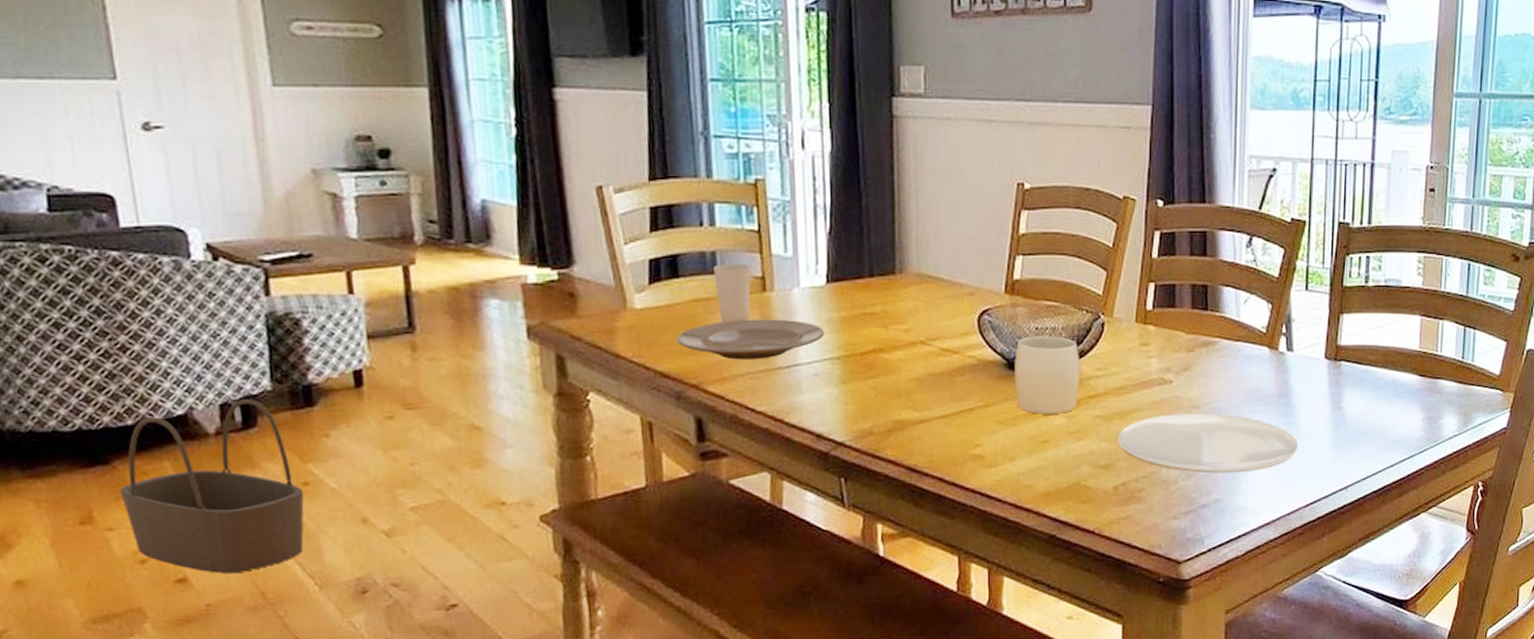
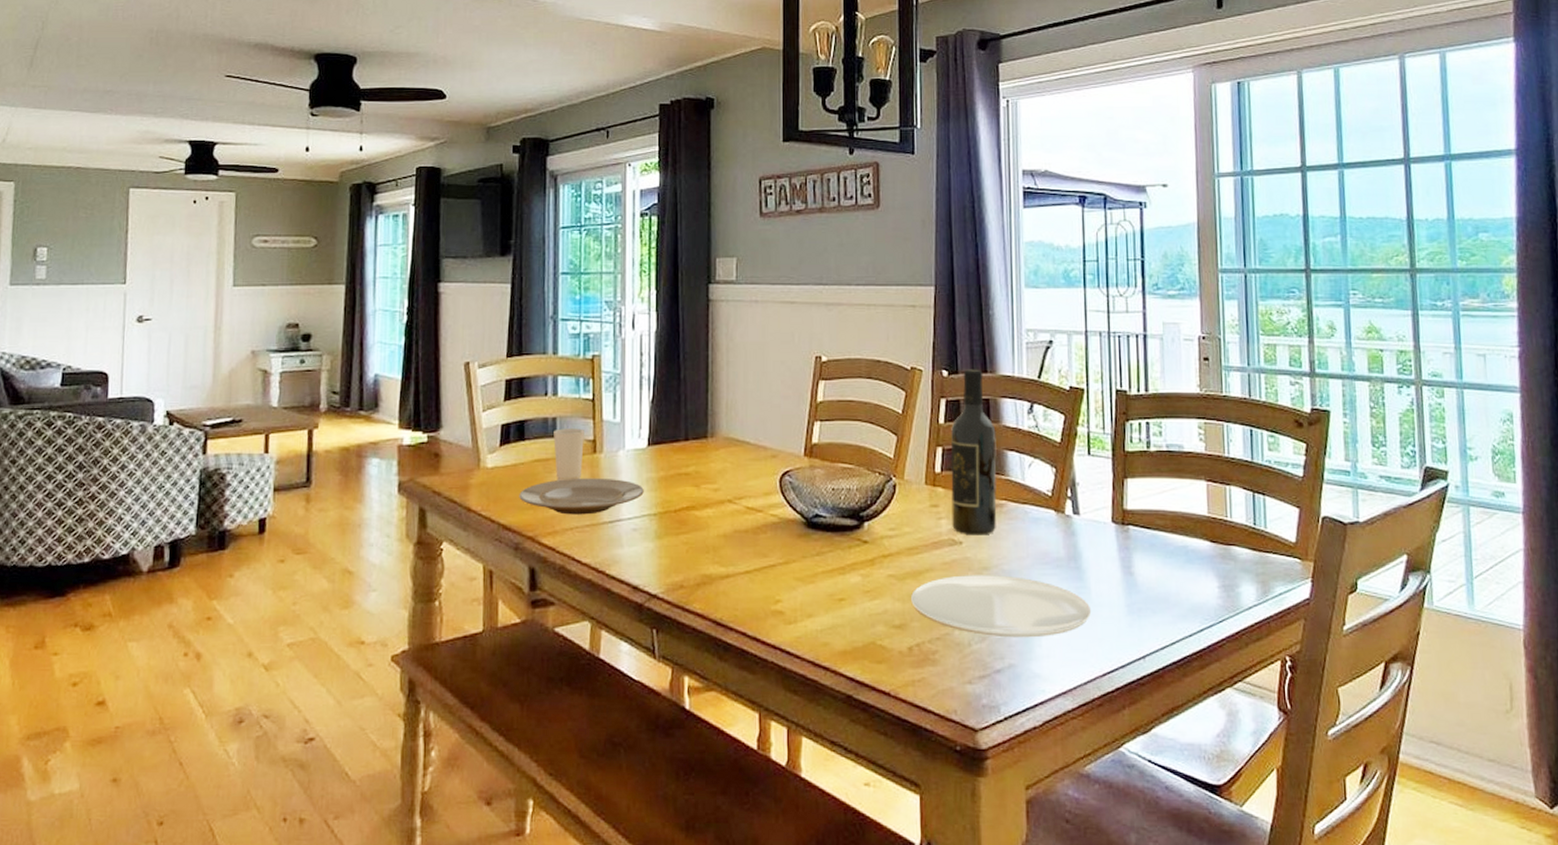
basket: present [119,398,304,574] -> none [68,541,207,699]
mug: present [1014,336,1081,414] -> none [813,497,874,572]
wine bottle: none [1163,199,1212,374] -> present [951,369,997,536]

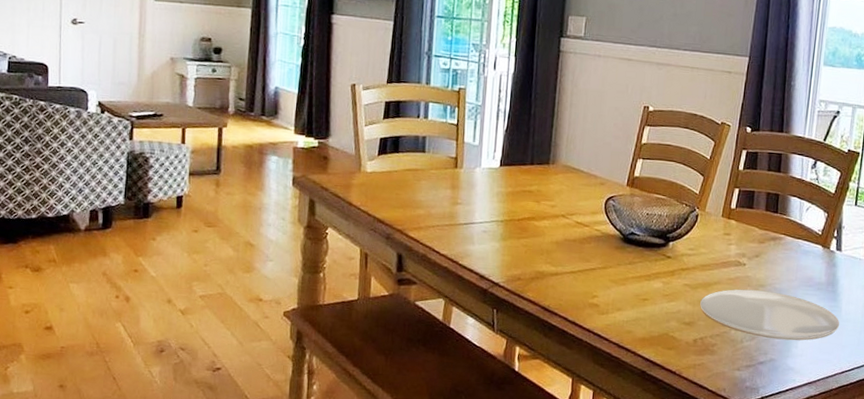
plate: present [519,478,644,515] -> none [392,186,494,217]
cup: present [553,428,584,482] -> none [422,146,449,189]
wine bottle: present [951,369,997,536] -> none [739,128,784,260]

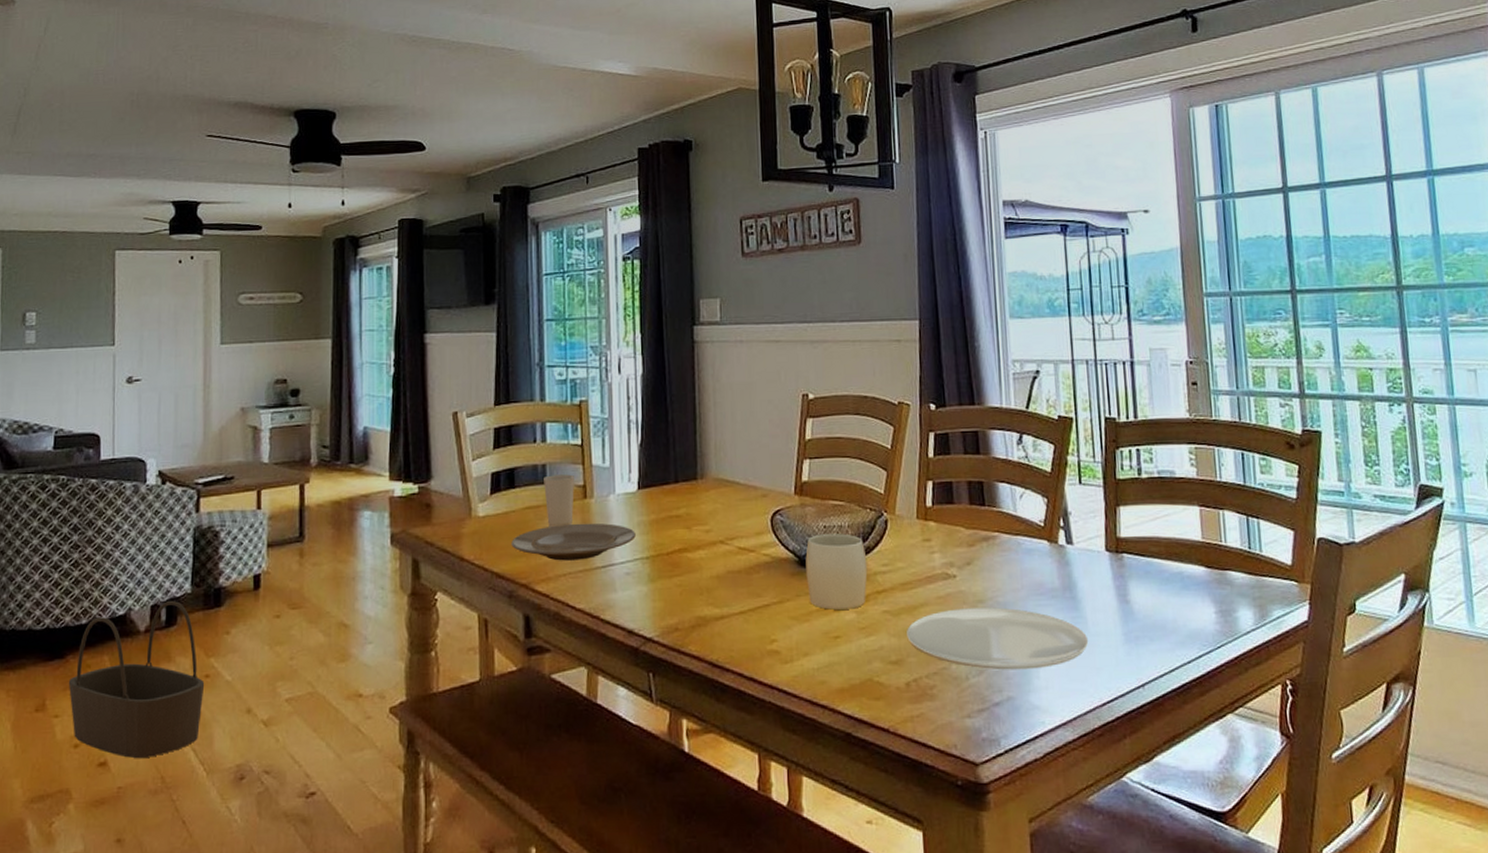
basket: none [20,208,134,328] -> present [68,600,205,759]
plate: none [392,186,494,217] -> present [511,523,636,561]
cup: none [422,146,449,189] -> present [544,474,574,528]
mug: none [627,219,678,280] -> present [805,533,868,610]

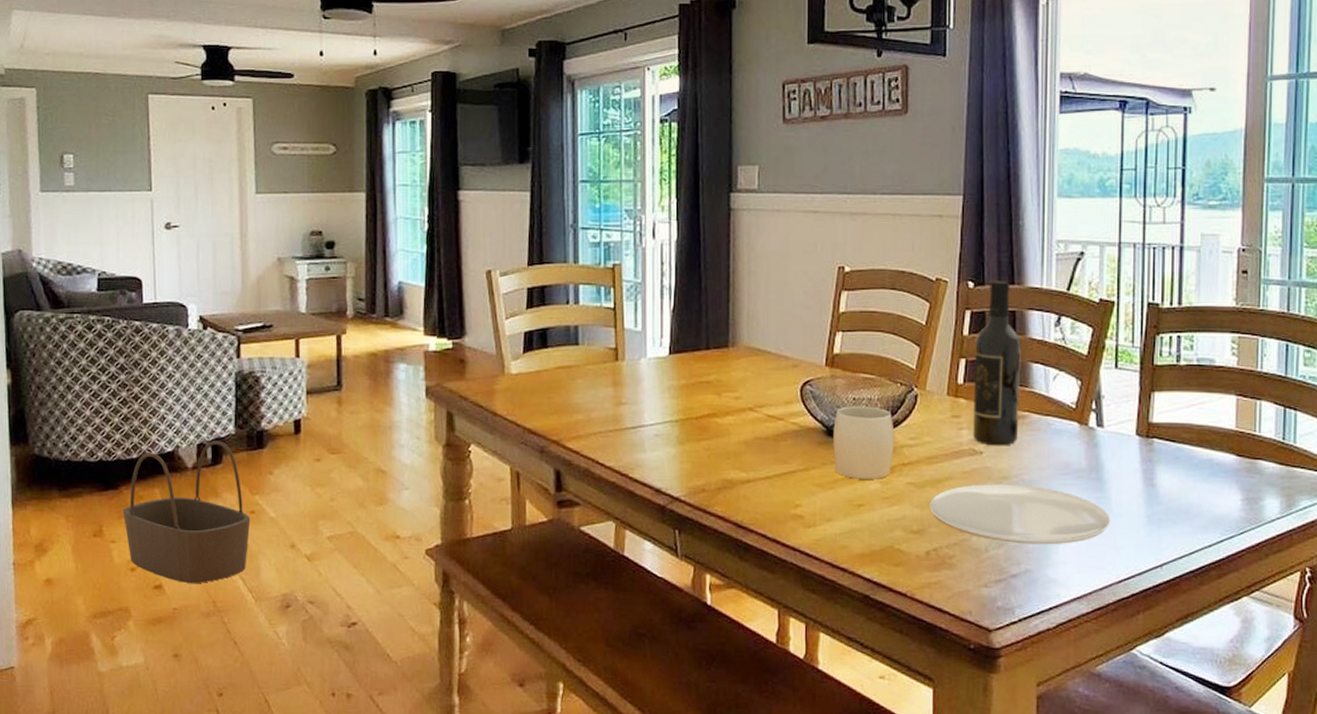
plate: present [511,523,636,561] -> none [543,384,666,420]
cup: present [544,474,574,528] -> none [576,336,606,388]
wine bottle: none [940,401,990,569] -> present [973,281,1021,446]

